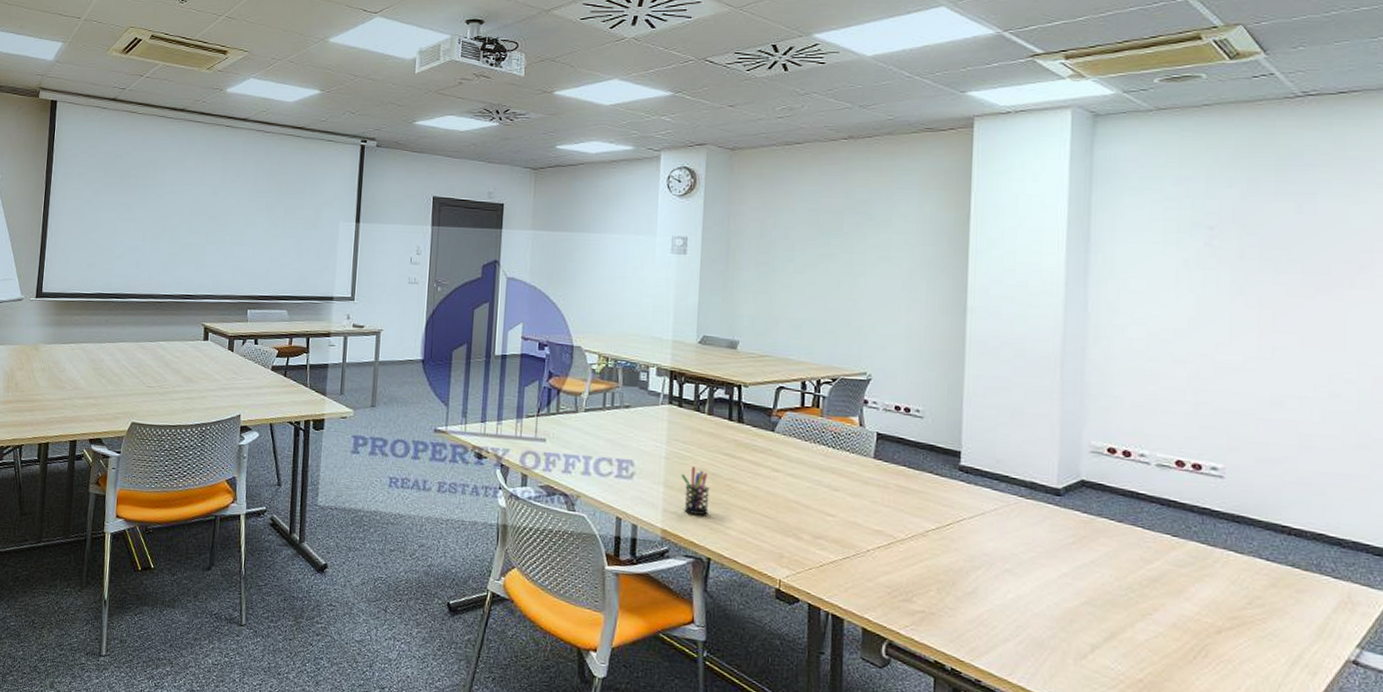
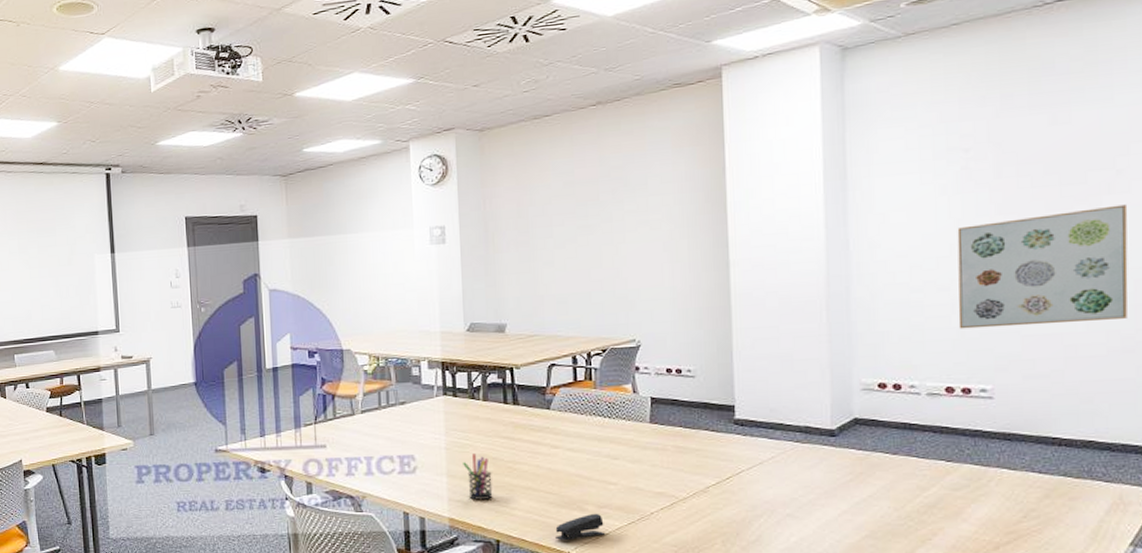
stapler: none [766,542,819,568] -> present [554,513,604,541]
wall art: none [1193,300,1370,414] -> present [957,204,1128,329]

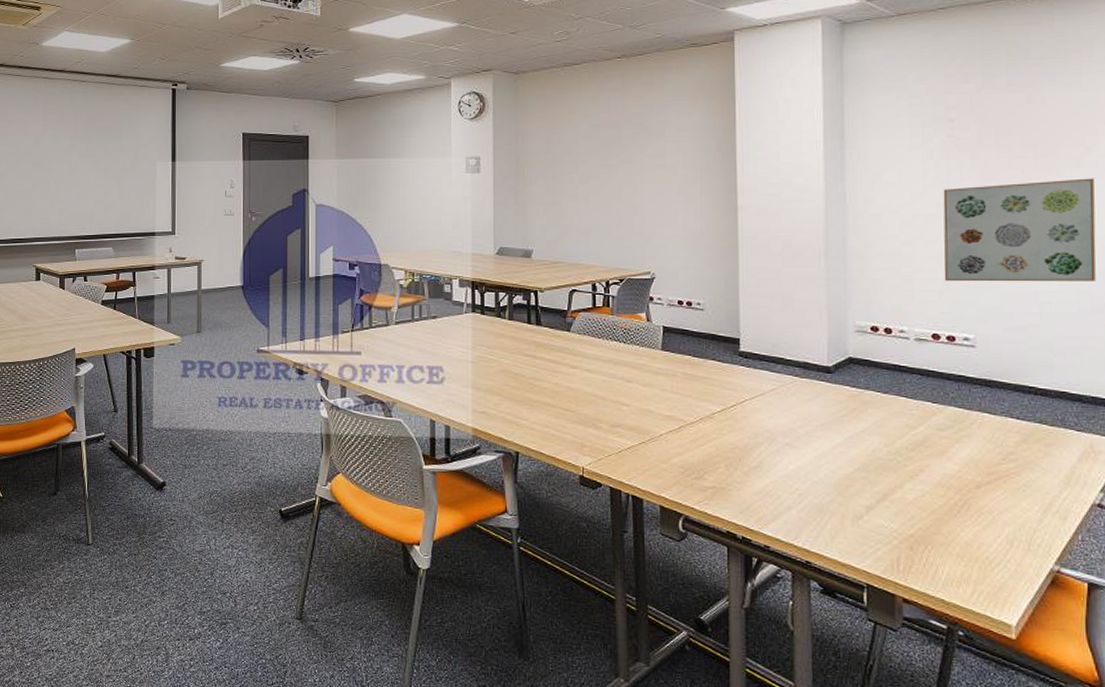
pen holder: present [463,454,493,500] -> none [487,369,514,413]
stapler: present [554,513,604,541] -> none [570,431,617,457]

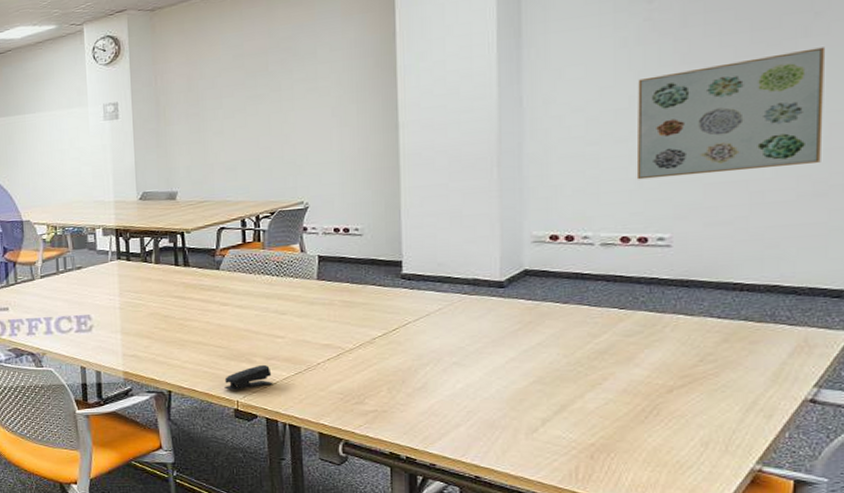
stapler: none [570,431,617,457] -> present [223,364,272,391]

